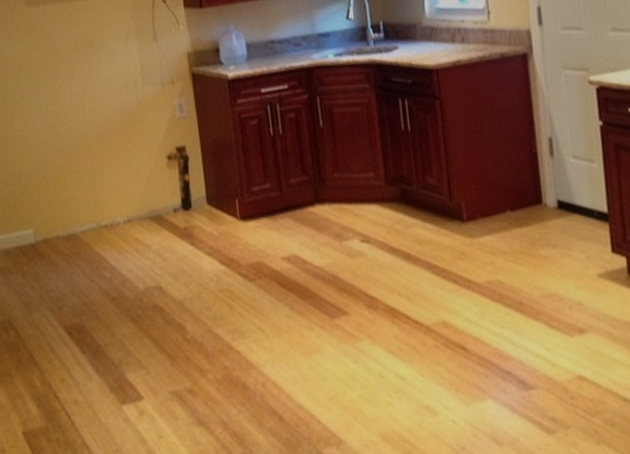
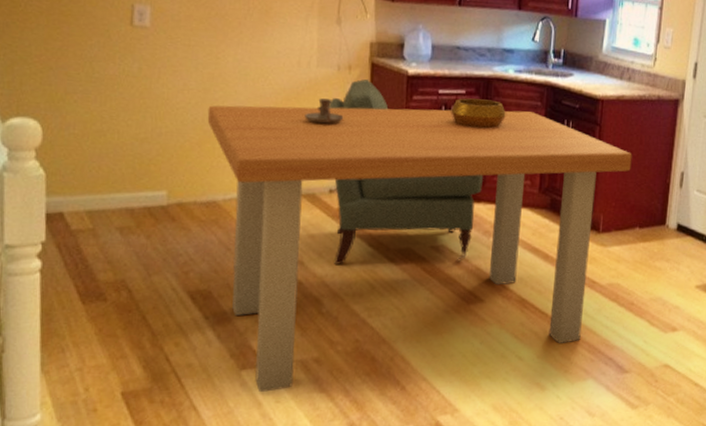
dining table: none [55,96,486,427] -> present [207,105,632,392]
candle holder: none [139,117,175,143] -> present [304,98,344,124]
chair: none [160,90,324,286] -> present [329,79,483,265]
decorative bowl: none [276,90,334,124] -> present [451,98,506,129]

